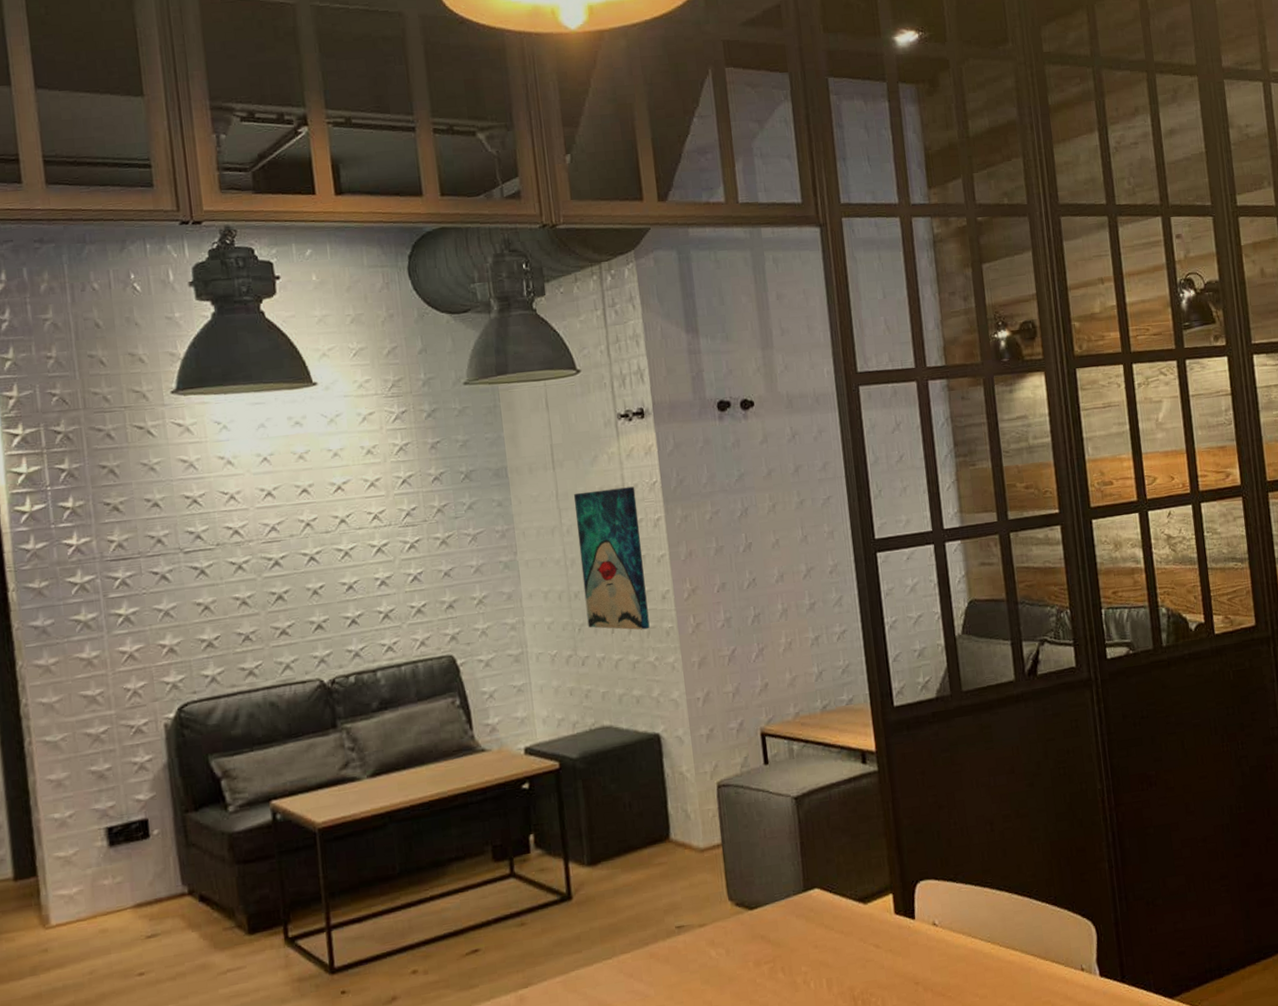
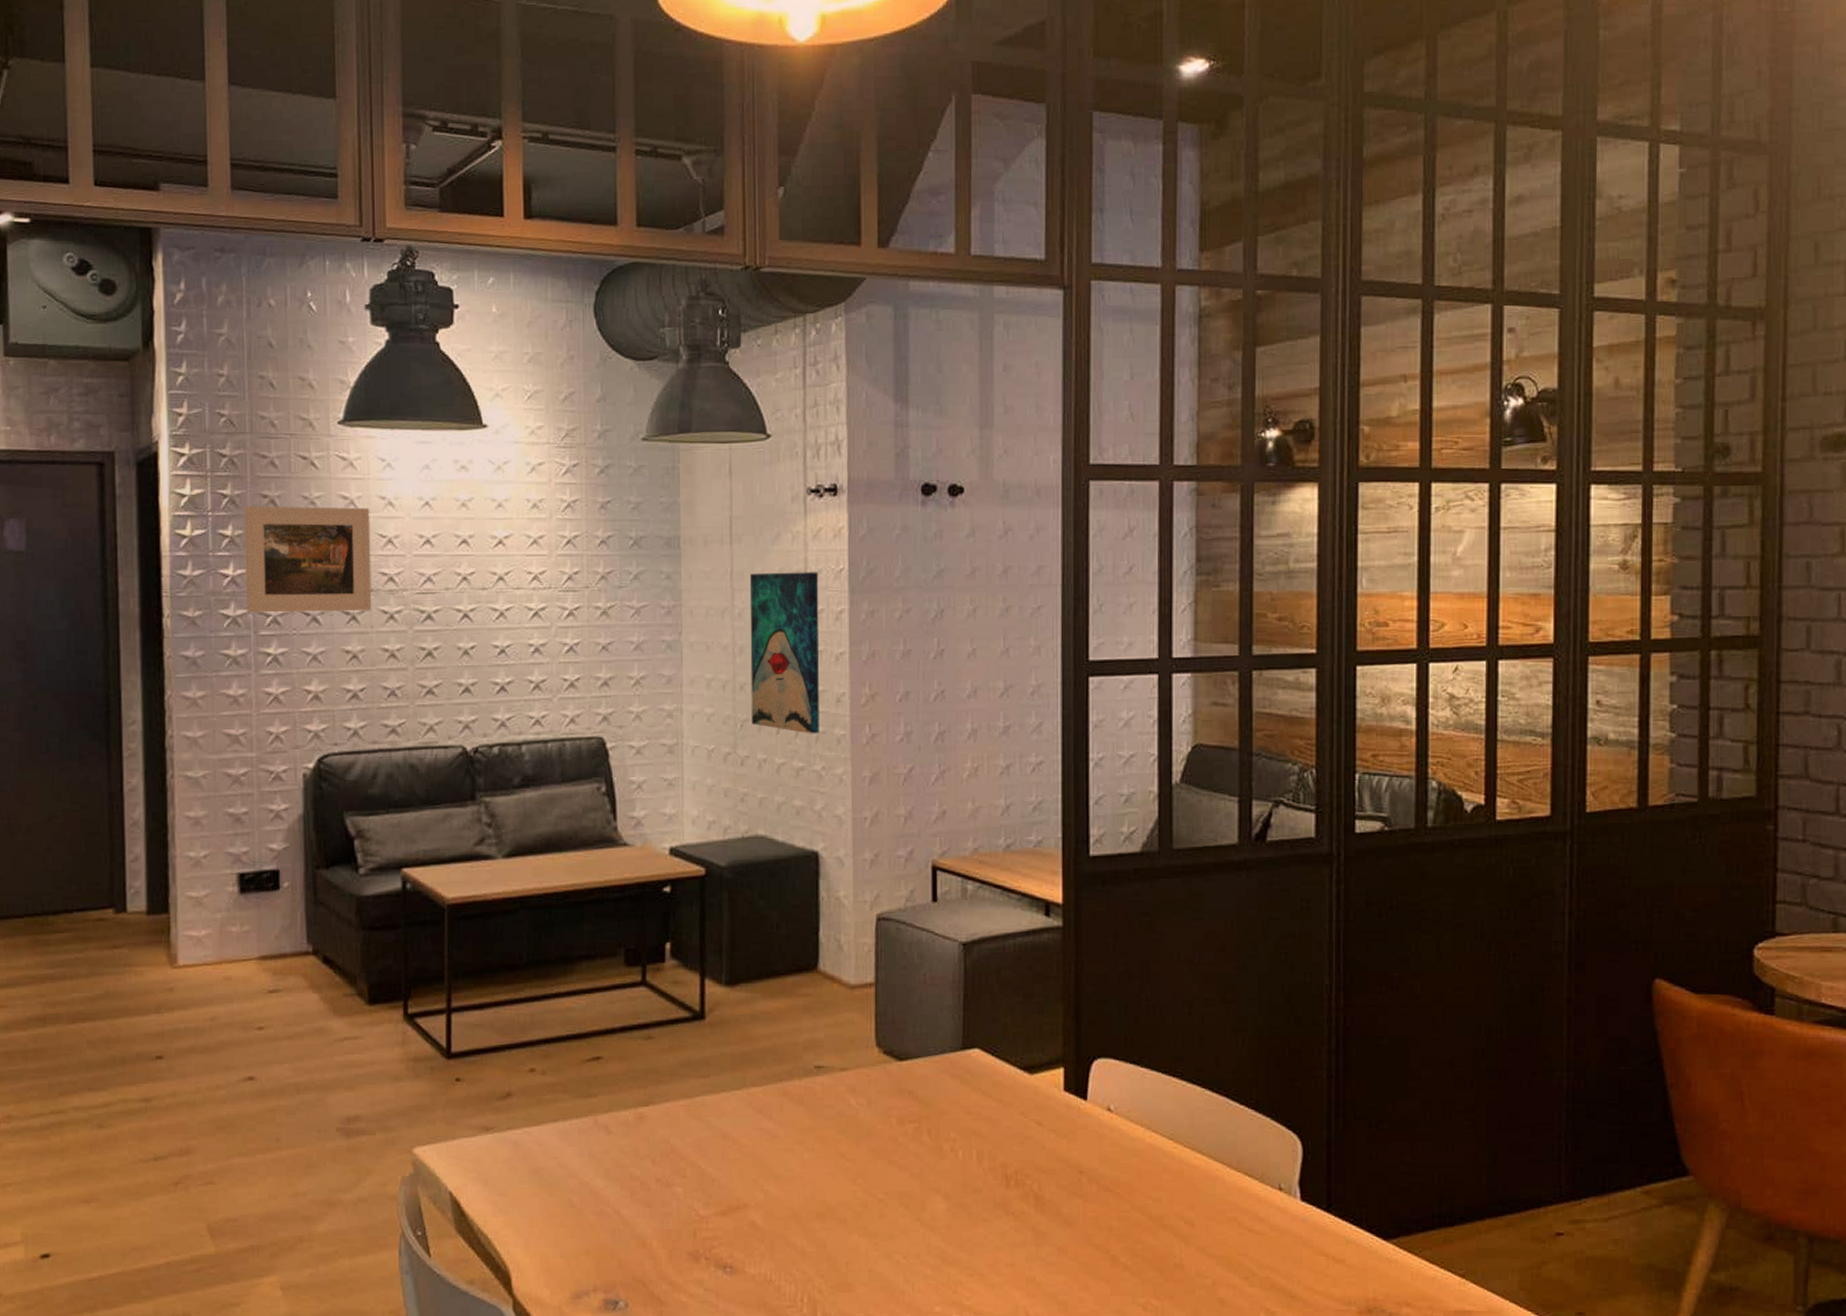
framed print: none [83,469,220,579] -> present [244,506,372,613]

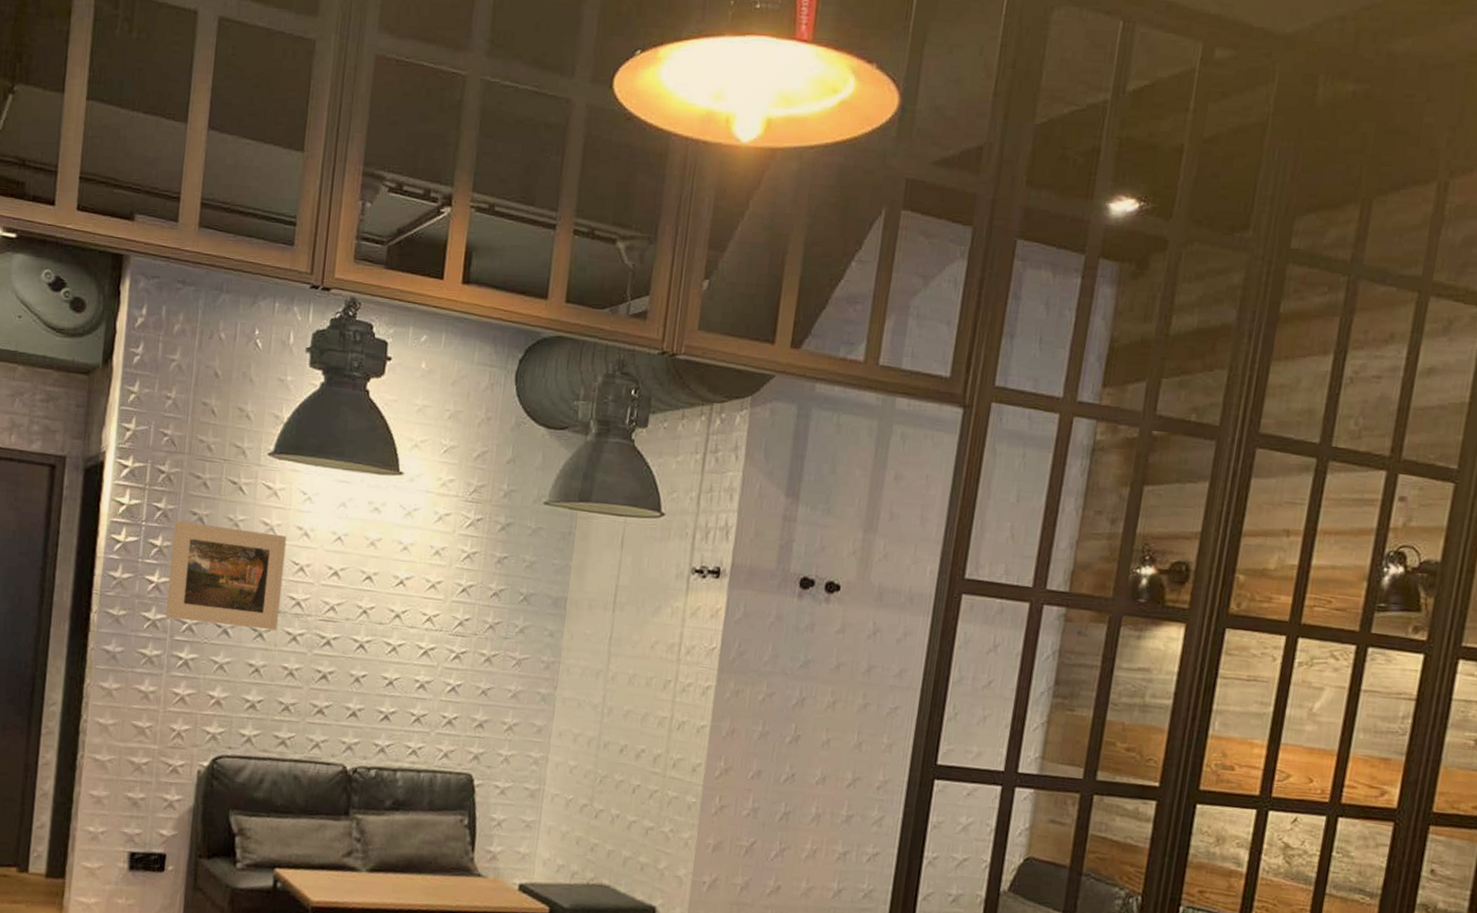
wall art: present [749,572,820,734] -> none [610,640,692,799]

